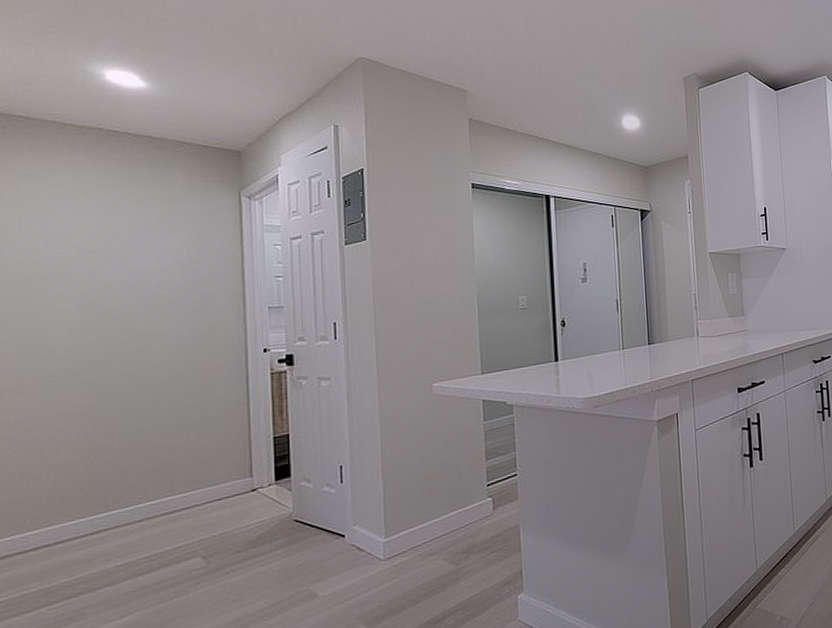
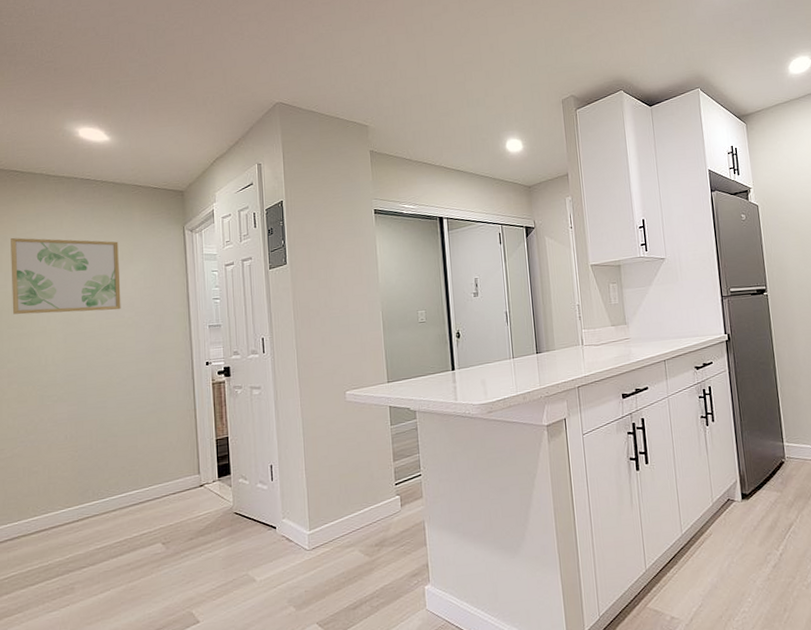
wall art: none [9,196,156,289] -> present [11,238,121,315]

